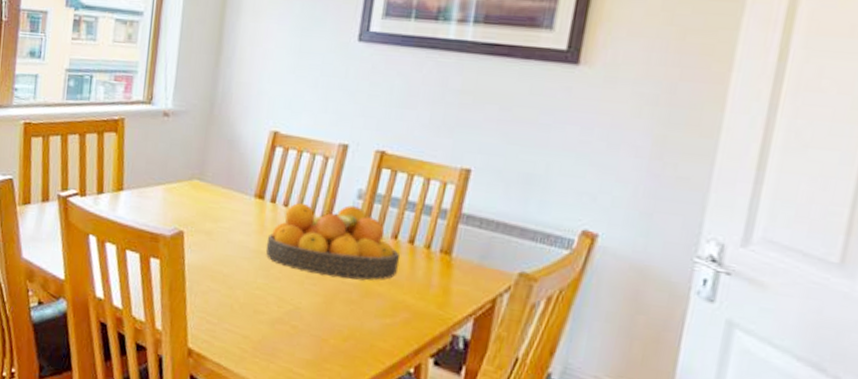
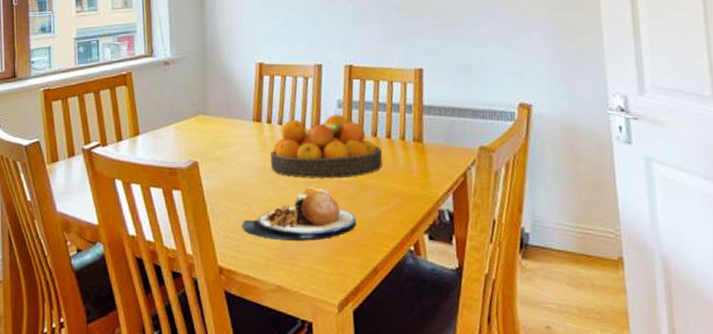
plate: none [221,283,353,342] -> present [242,188,356,242]

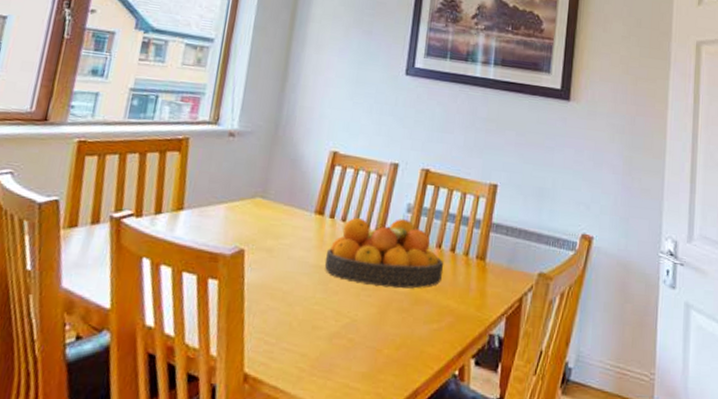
plate: present [242,188,356,242] -> none [280,295,404,355]

